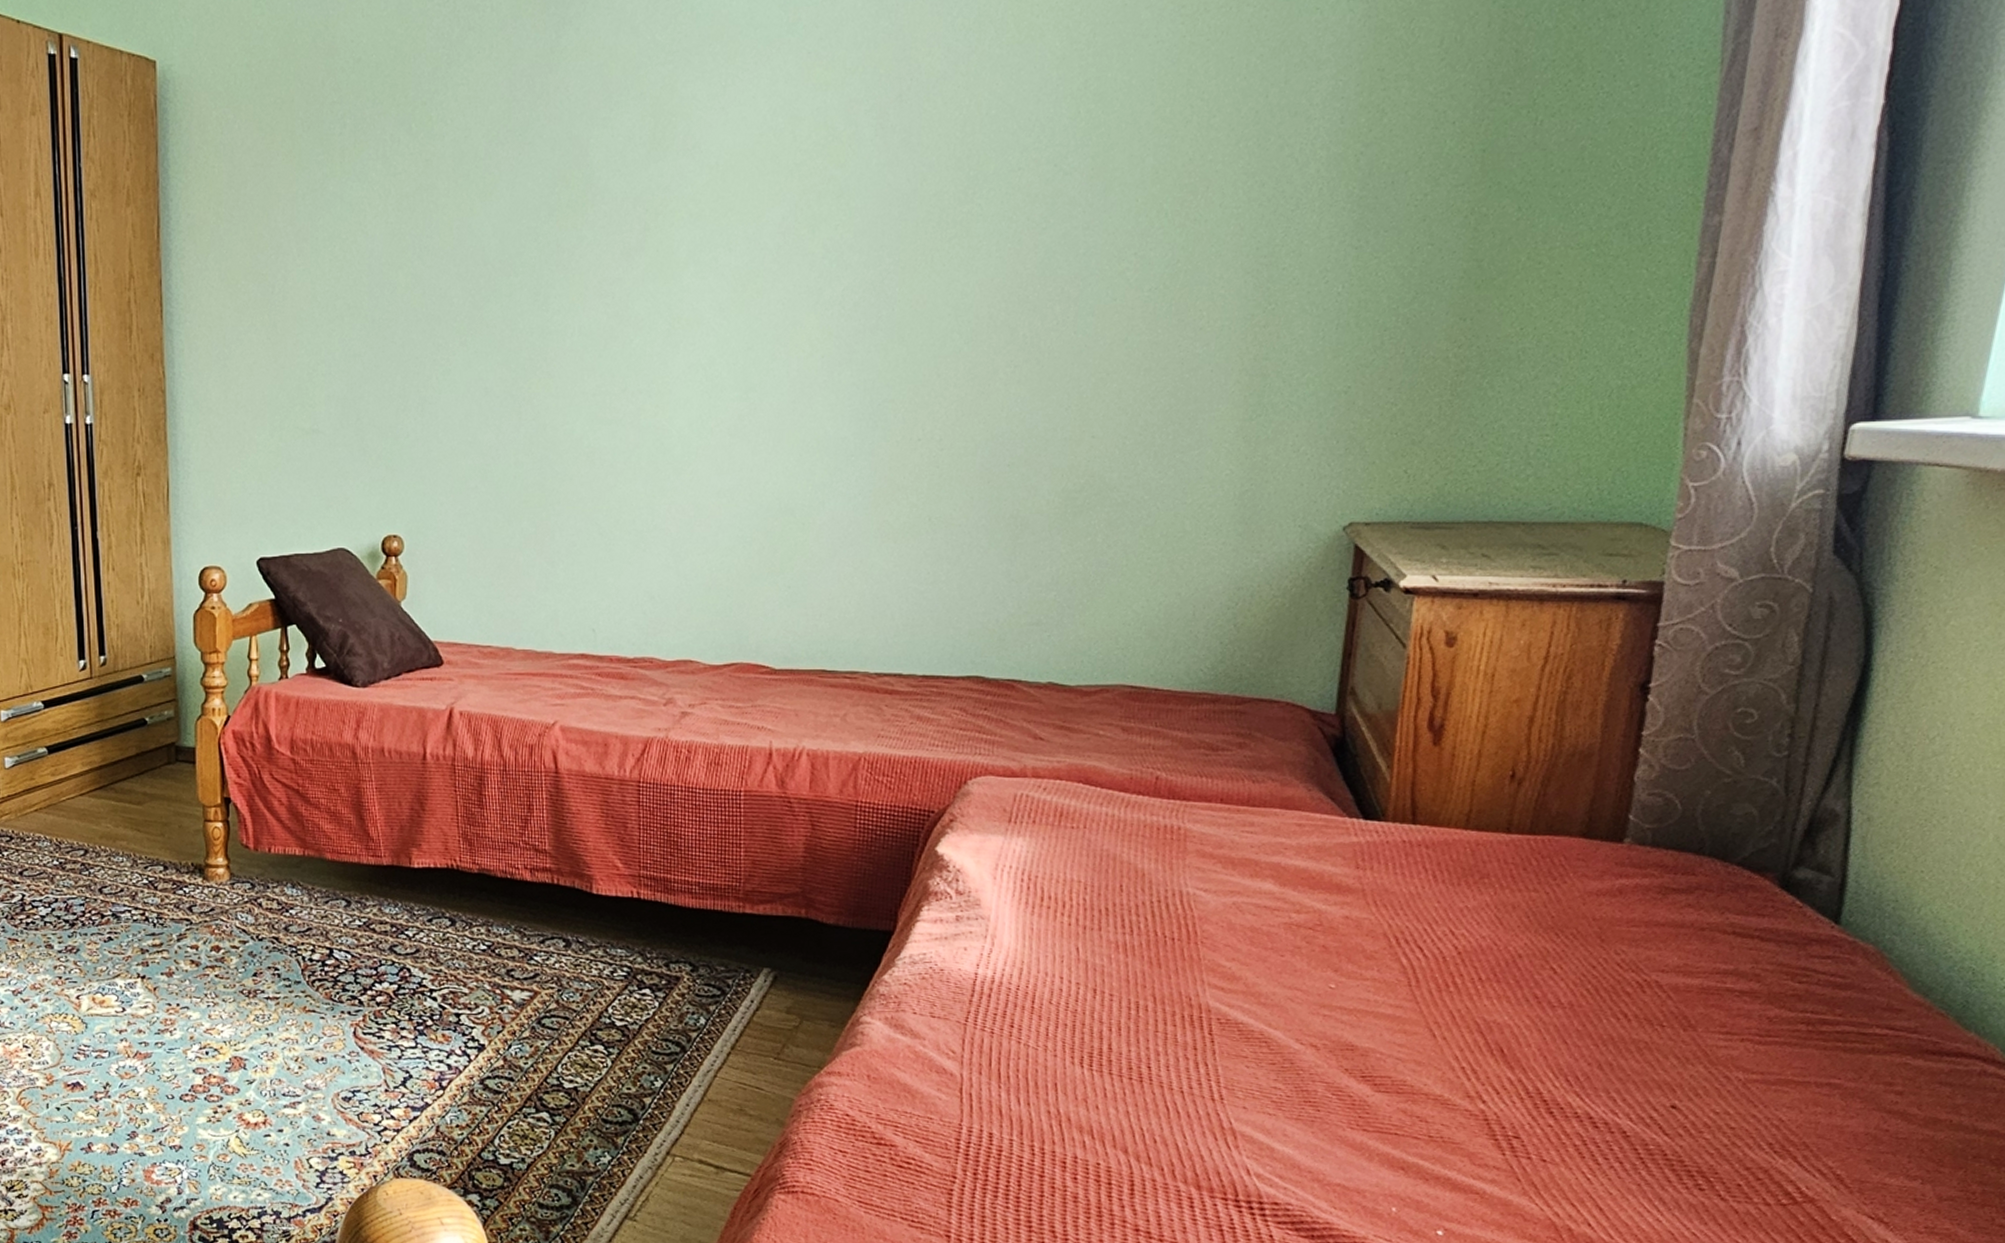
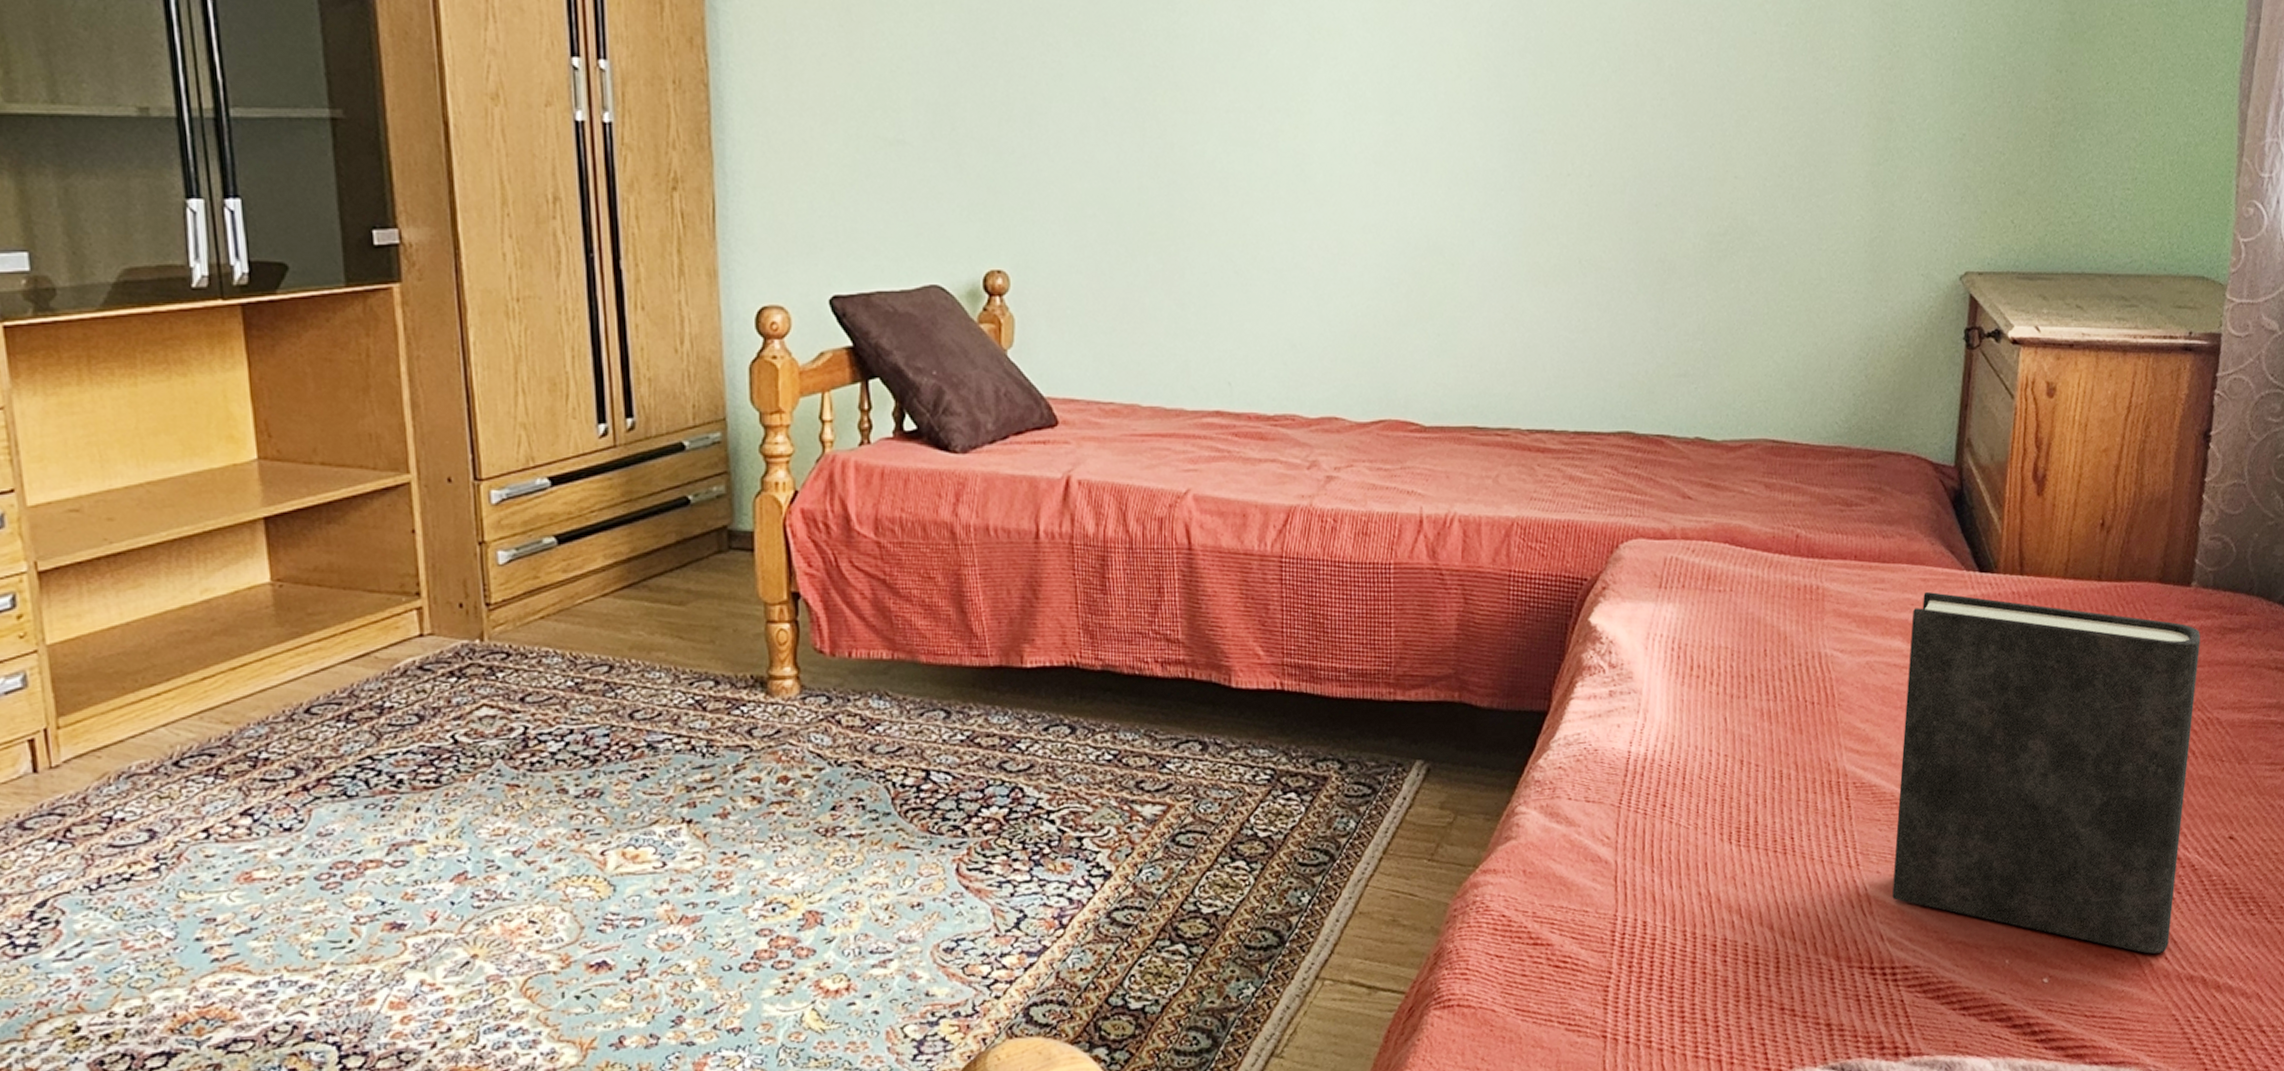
book: none [1260,836,1636,1219] -> present [1892,591,2201,954]

